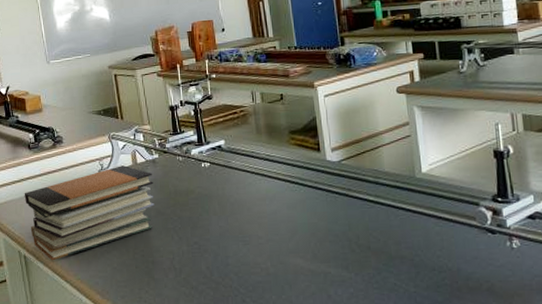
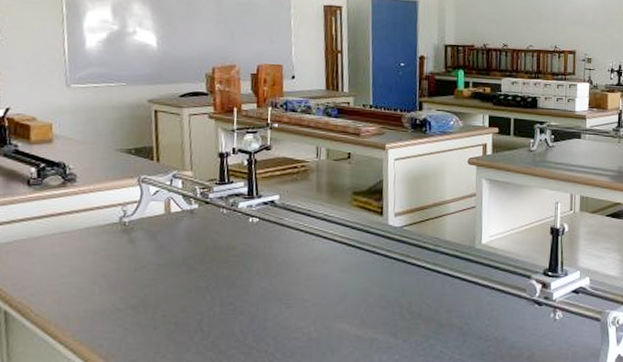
book stack: present [24,165,155,261] -> none [13,213,189,319]

